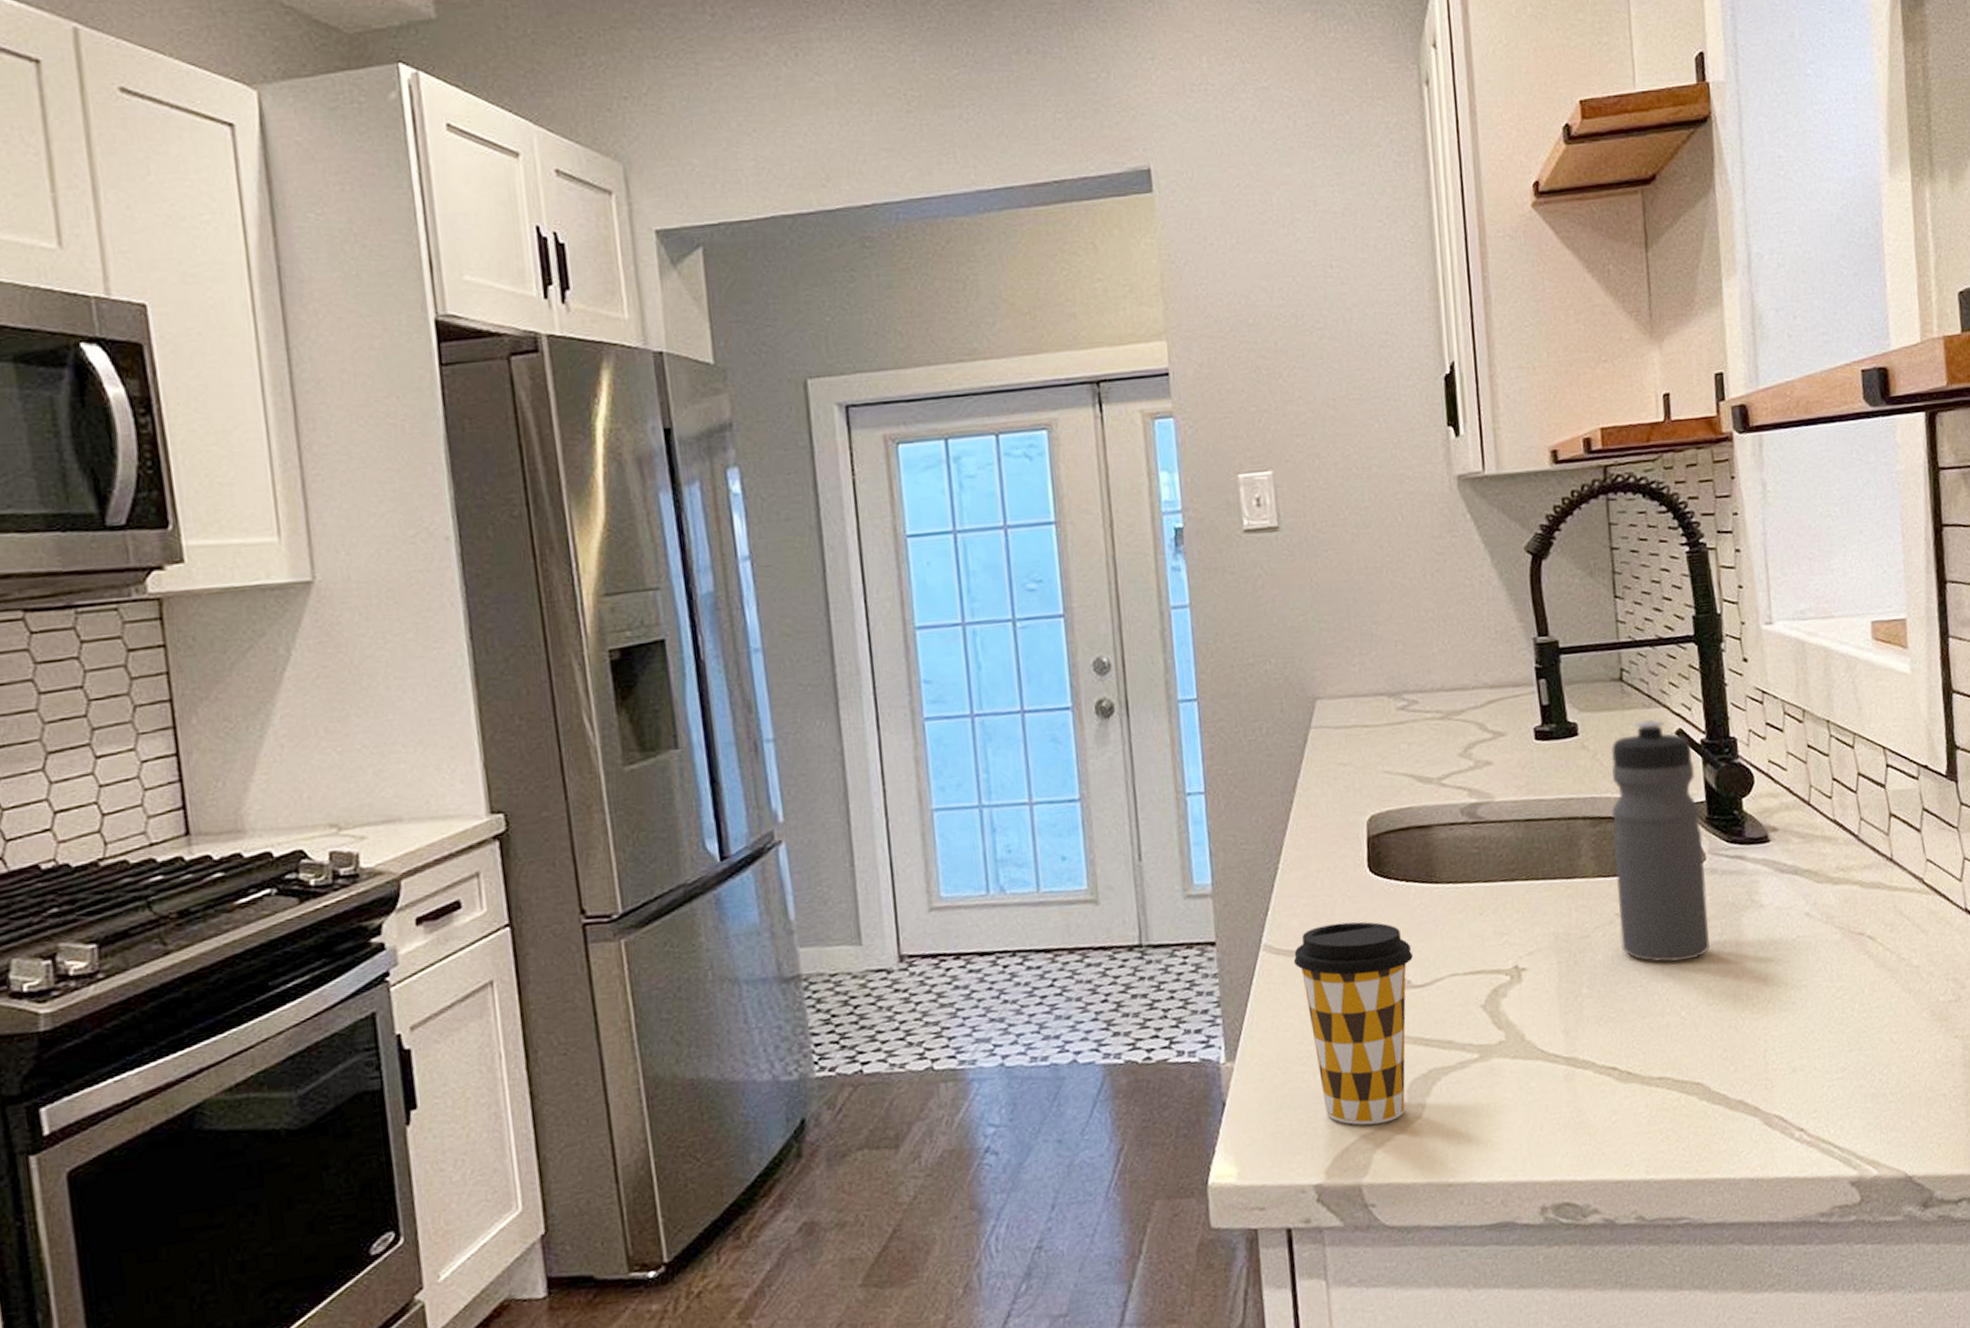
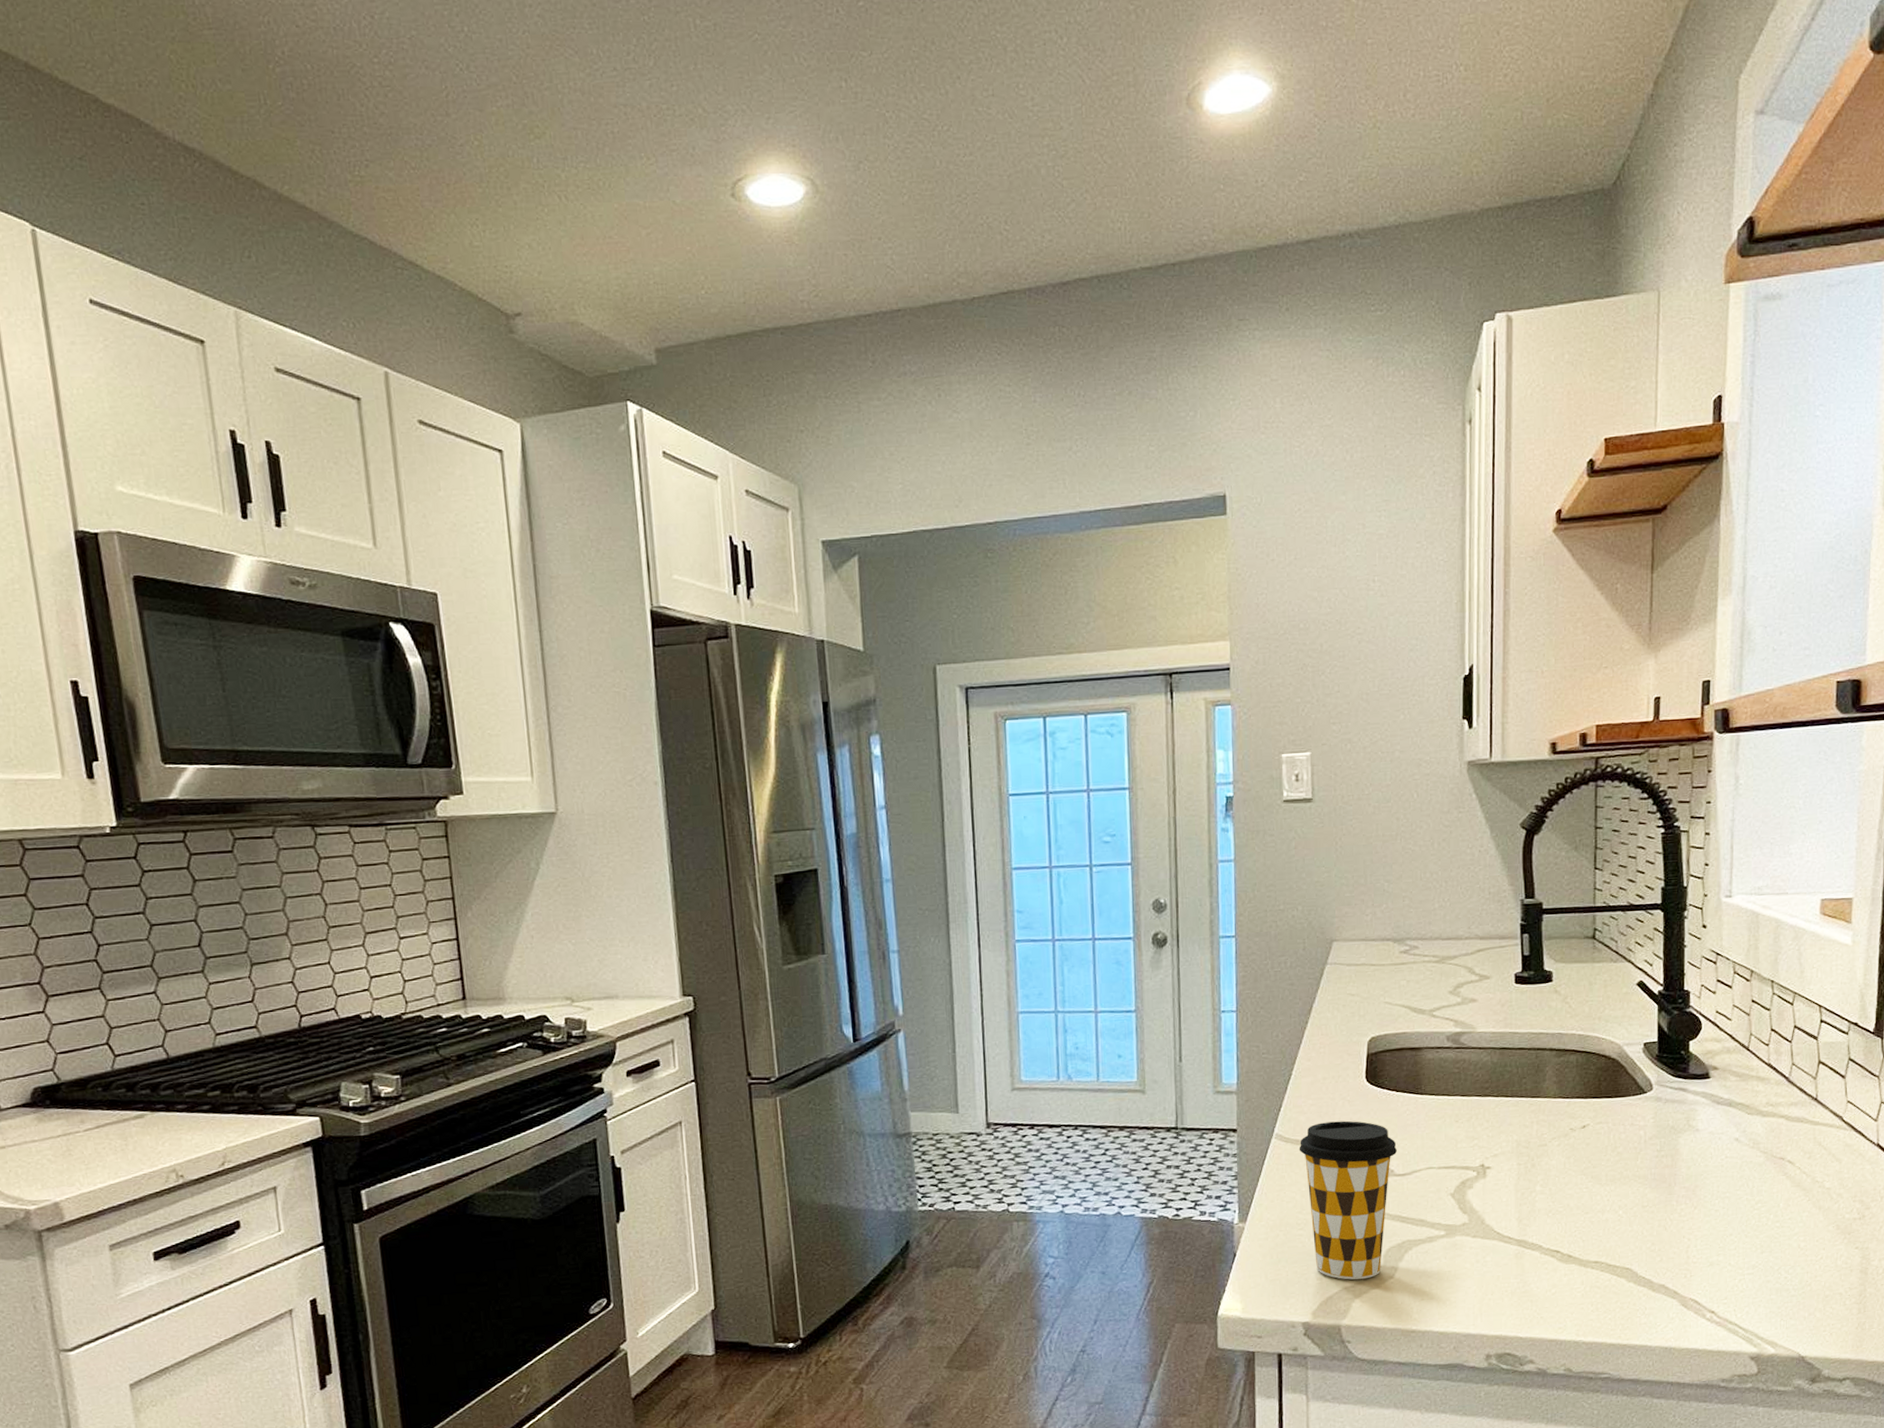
water bottle: present [1611,719,1710,962] -> none [1573,972,1652,1170]

